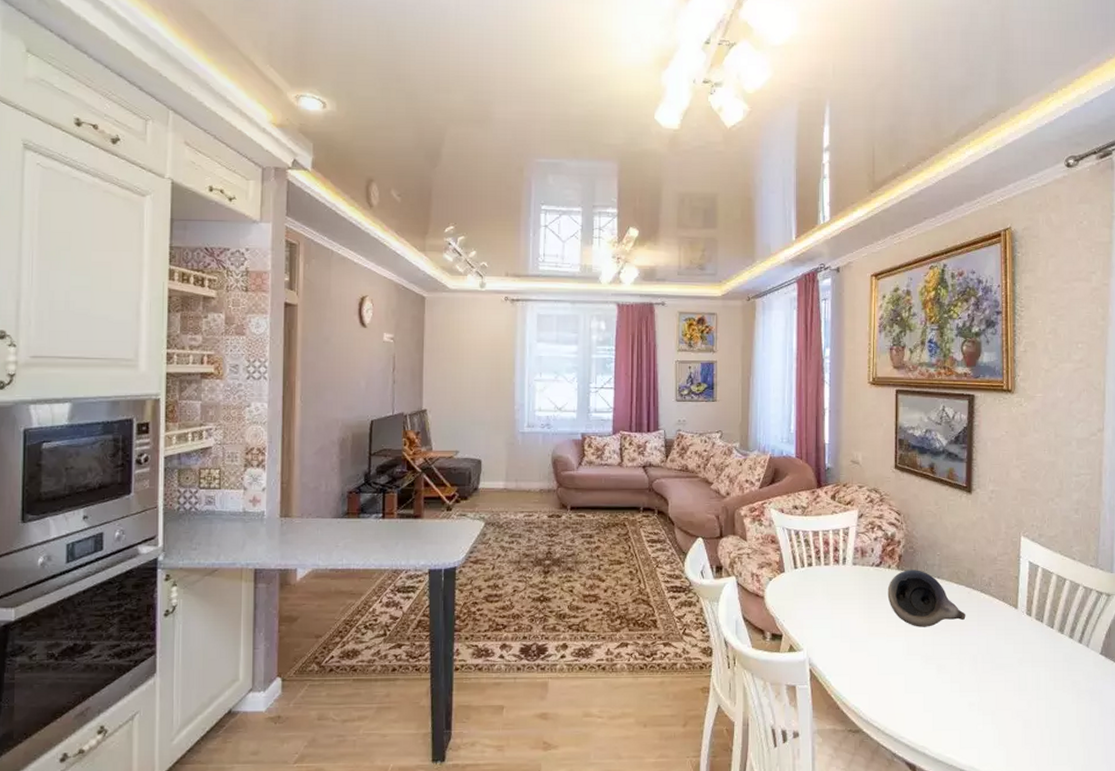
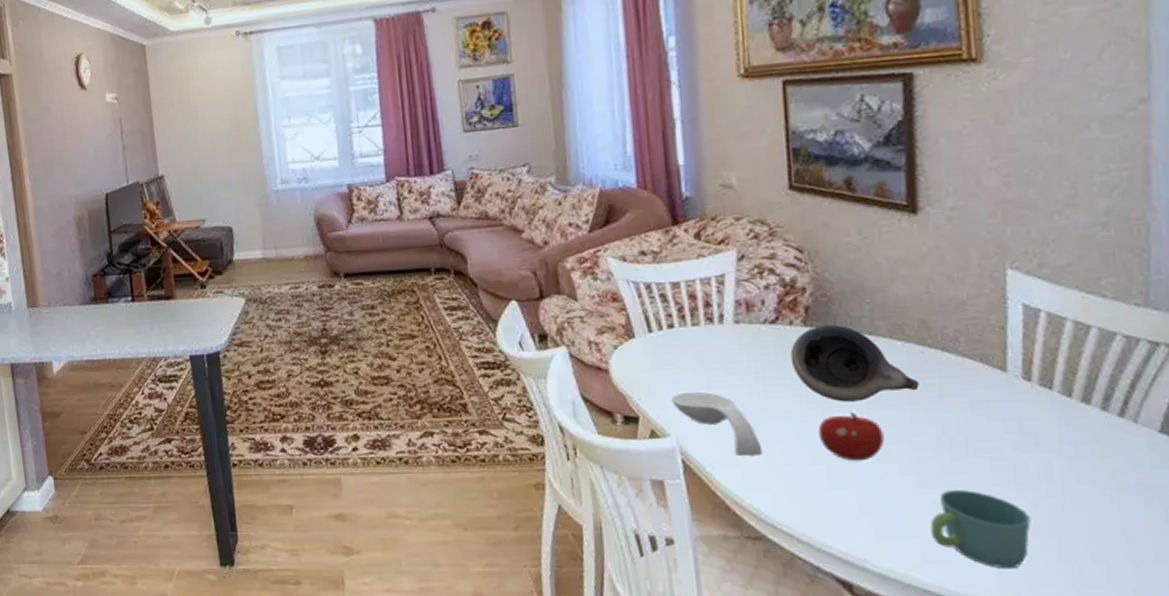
spoon rest: none [807,616,865,668] -> present [672,391,763,457]
fruit: none [901,635,942,672] -> present [818,413,885,461]
mug: none [966,694,1026,753] -> present [930,490,1031,569]

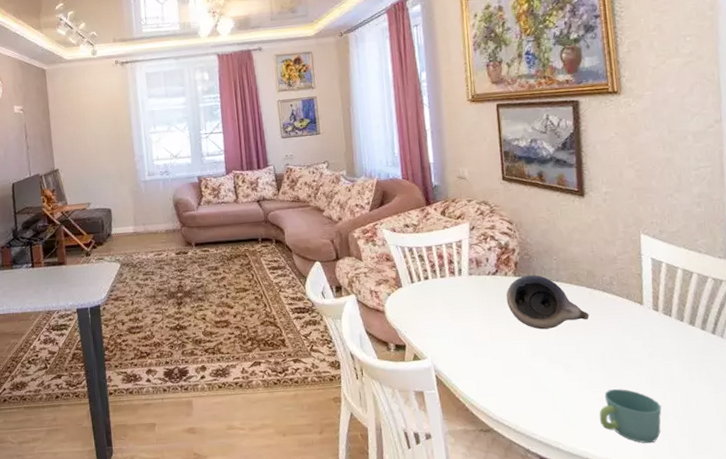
spoon rest: present [672,391,763,457] -> none [428,325,490,372]
fruit: present [818,413,885,461] -> none [525,337,568,372]

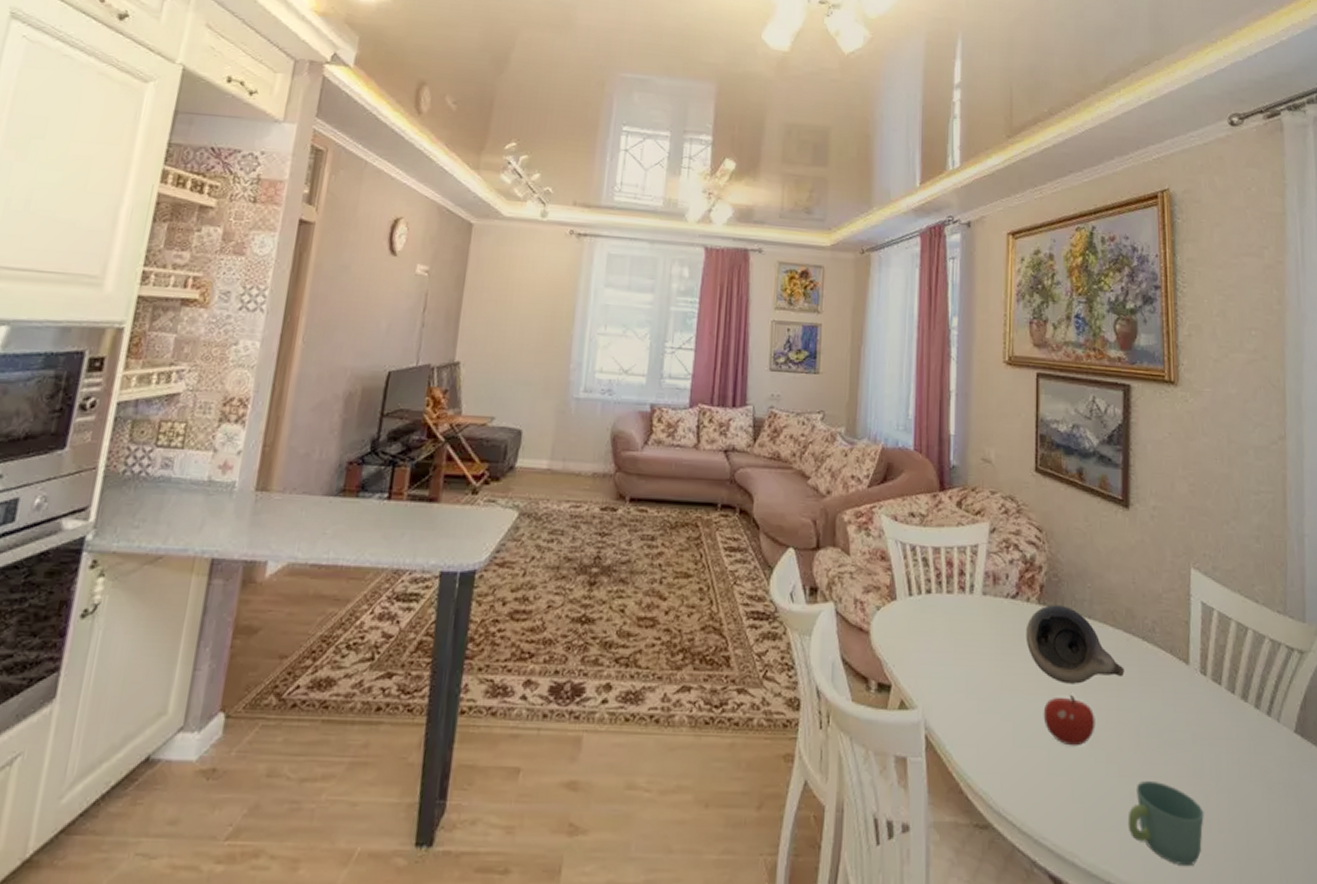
fruit: none [525,337,568,372] -> present [1043,695,1095,746]

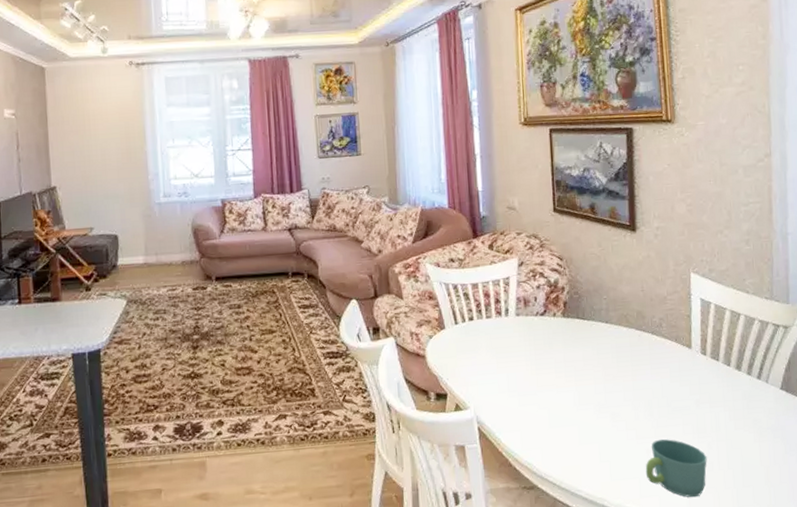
teapot: present [1026,605,1125,684] -> none [554,316,638,376]
fruit: present [1043,695,1095,746] -> none [572,383,616,422]

